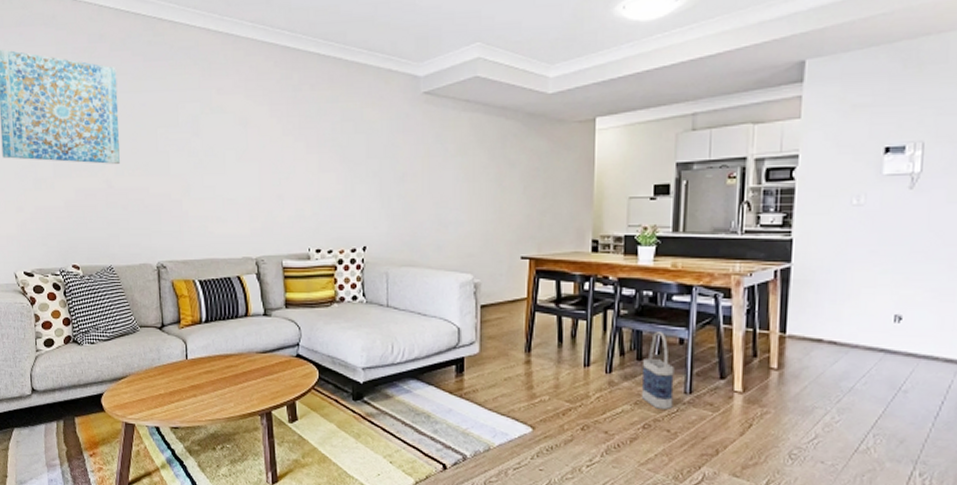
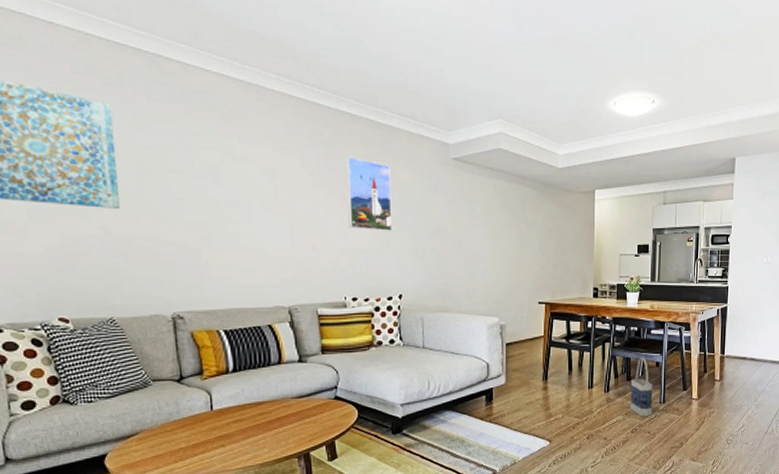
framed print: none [313,99,358,177] -> present [346,157,393,231]

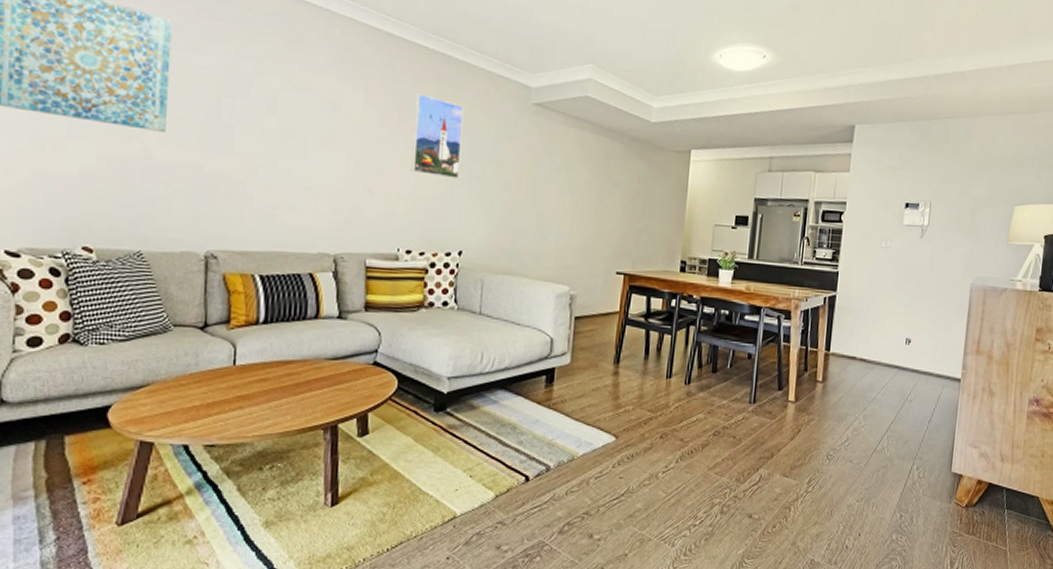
bag: present [631,358,653,417] -> none [714,347,743,417]

